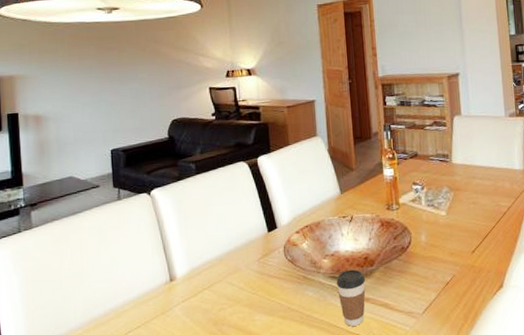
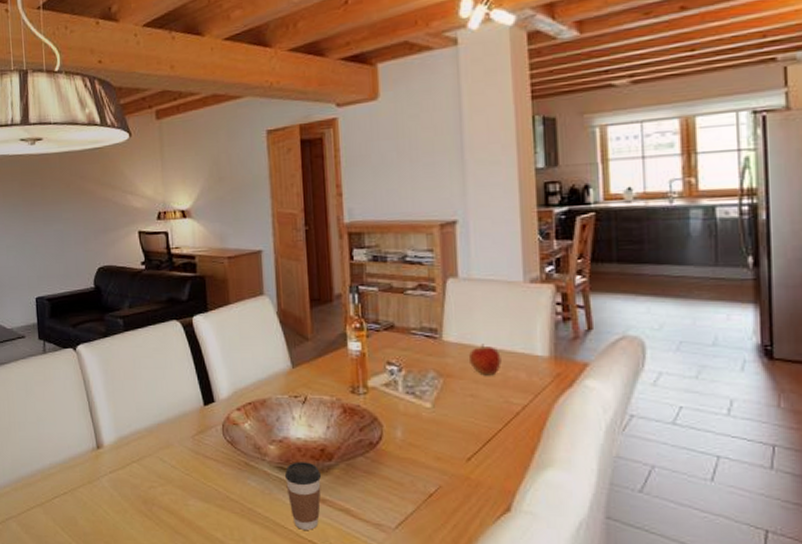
apple: none [470,163,493,187] -> present [468,344,502,376]

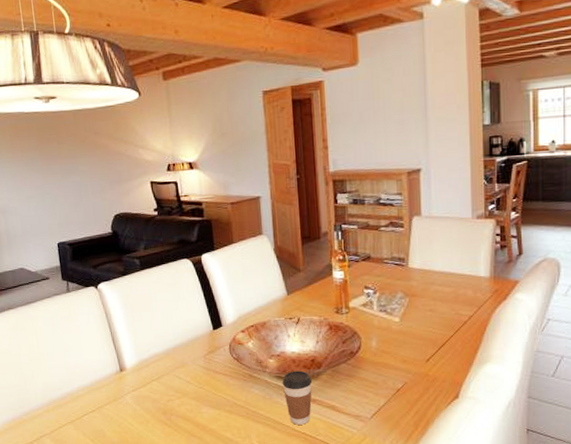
apple: present [468,344,502,376] -> none [428,269,454,294]

